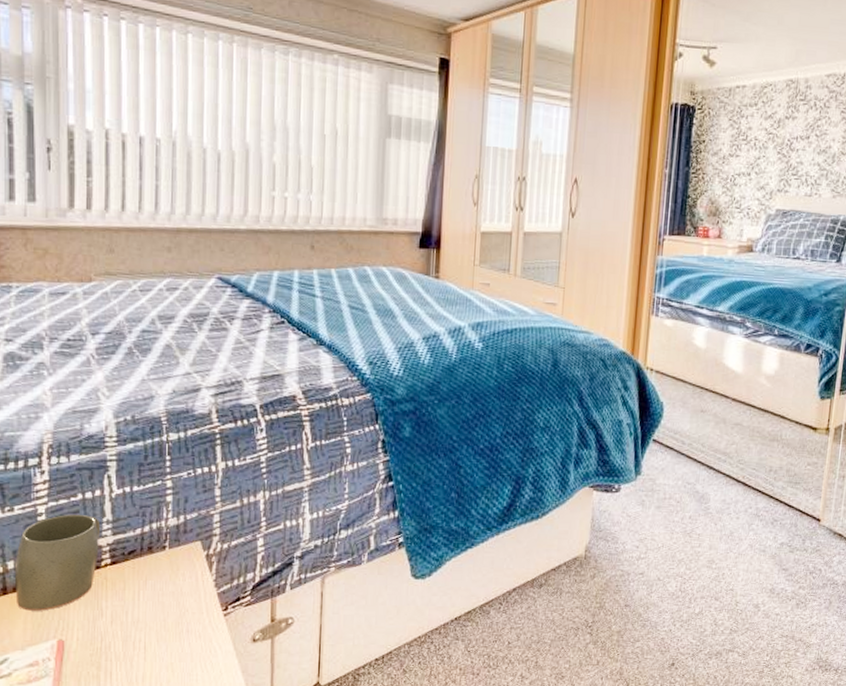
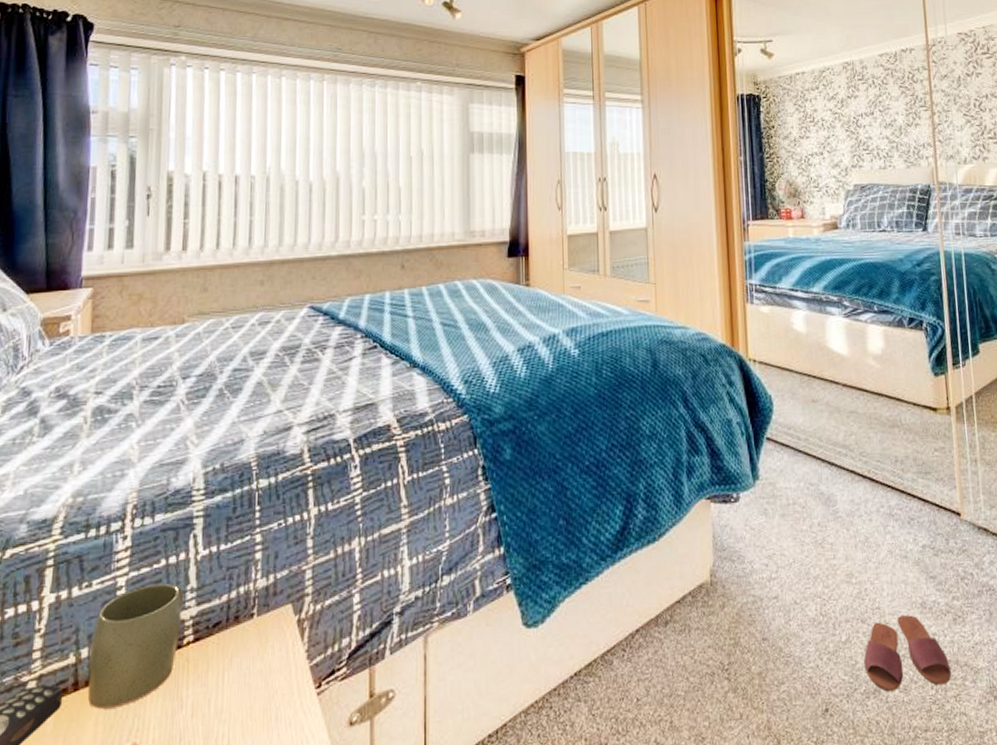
slippers: none [711,597,787,655] -> present [864,615,952,692]

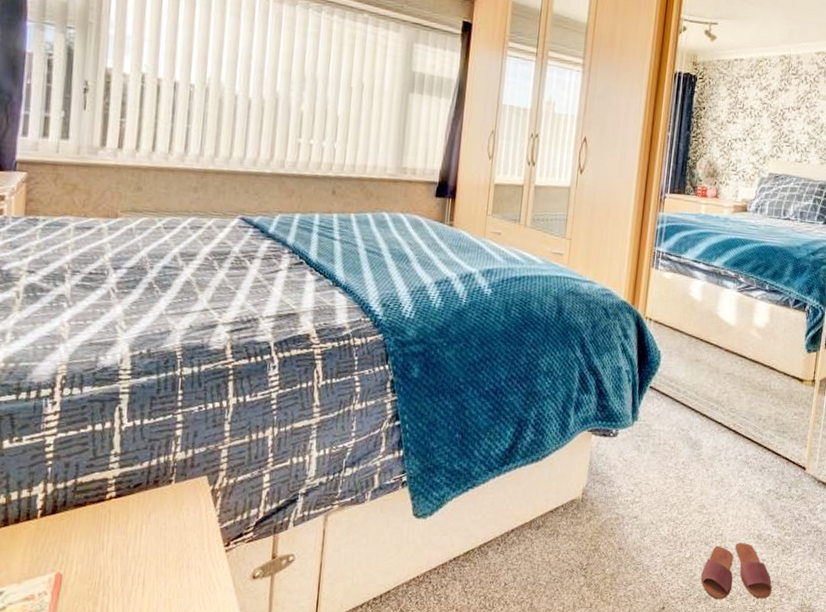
mug: present [87,583,184,709] -> none [16,445,109,543]

